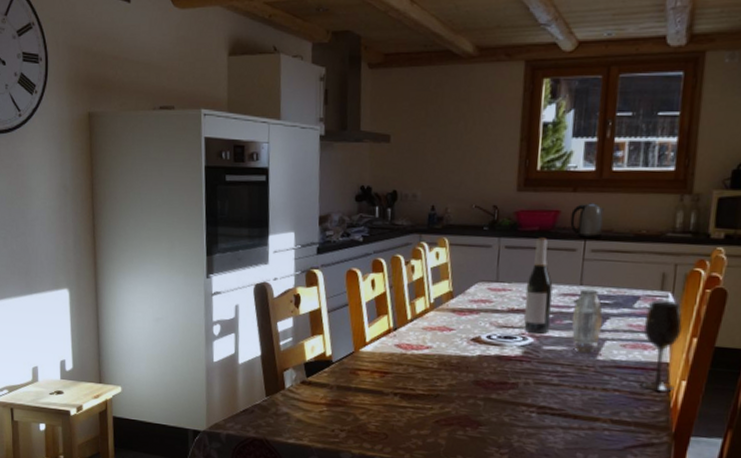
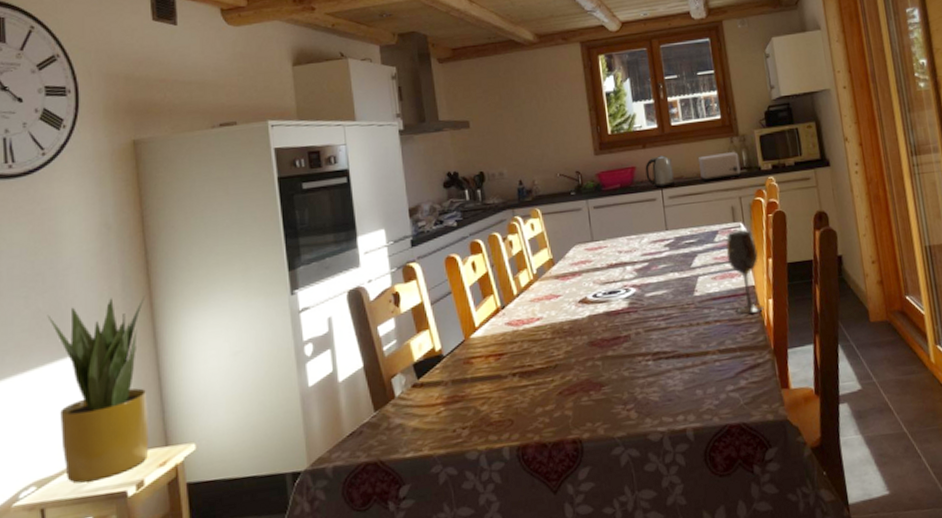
planter: none [19,251,92,397] -> present [47,295,149,483]
wine bottle: present [524,237,553,334] -> none [619,193,649,284]
vase: present [571,289,603,354] -> none [664,232,693,293]
toaster: none [634,210,687,241] -> present [699,152,741,181]

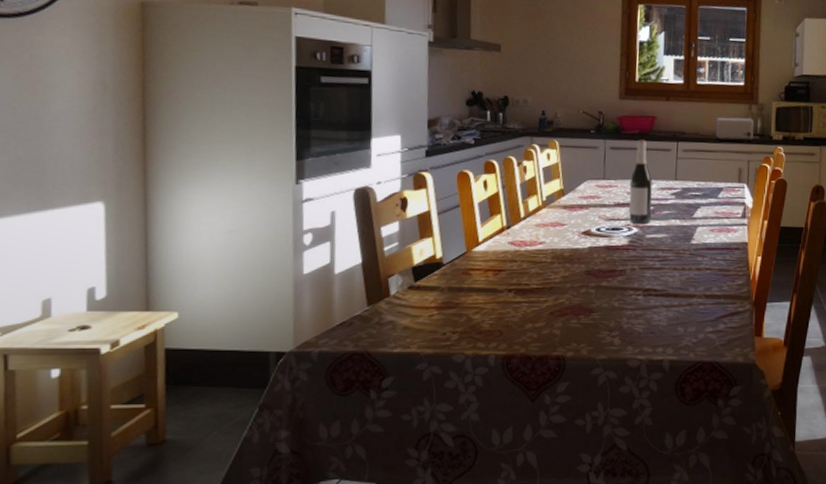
planter: present [47,295,149,483] -> none [27,158,140,335]
wine bottle: none [619,193,649,284] -> present [629,139,653,224]
kettle: present [645,155,674,188] -> none [665,110,692,140]
wine glass: present [726,229,765,315] -> none [726,191,756,268]

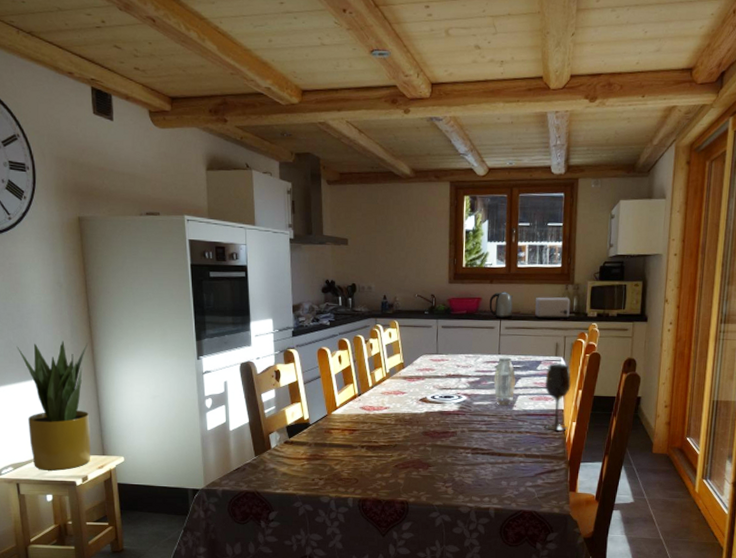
planter: none [27,158,140,335] -> present [16,341,91,471]
wine bottle: present [629,139,653,224] -> none [458,318,479,393]
kettle: none [665,110,692,140] -> present [489,292,513,319]
vase: none [669,183,694,239] -> present [493,357,516,406]
wine glass: none [726,191,756,268] -> present [544,363,571,432]

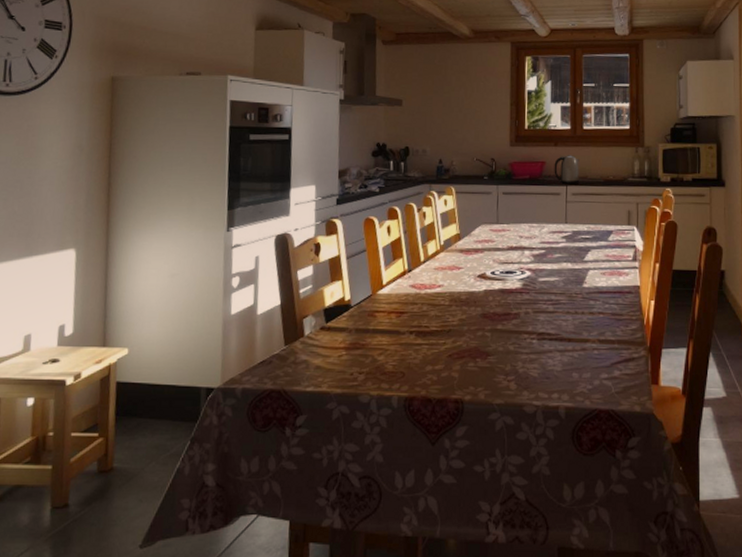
planter: present [16,341,91,471] -> none [17,211,104,367]
vase: present [493,357,516,406] -> none [560,226,585,283]
toaster: present [535,297,571,319] -> none [604,160,641,184]
wine glass: present [544,363,571,432] -> none [617,233,647,312]

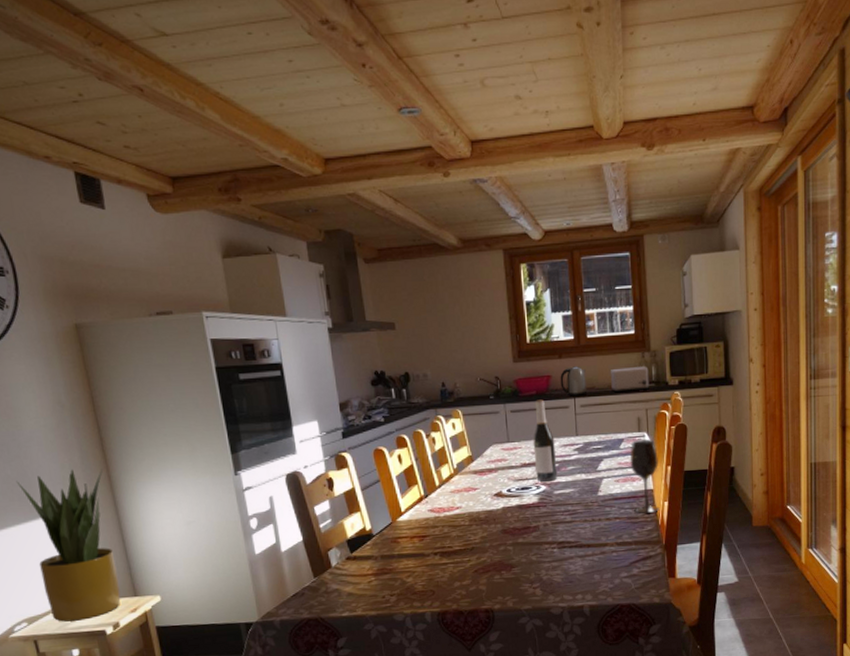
planter: none [17,211,104,367] -> present [16,469,121,622]
wine bottle: none [521,184,544,267] -> present [533,399,558,482]
toaster: none [604,160,641,184] -> present [611,366,649,393]
wine glass: none [617,233,647,312] -> present [630,439,660,514]

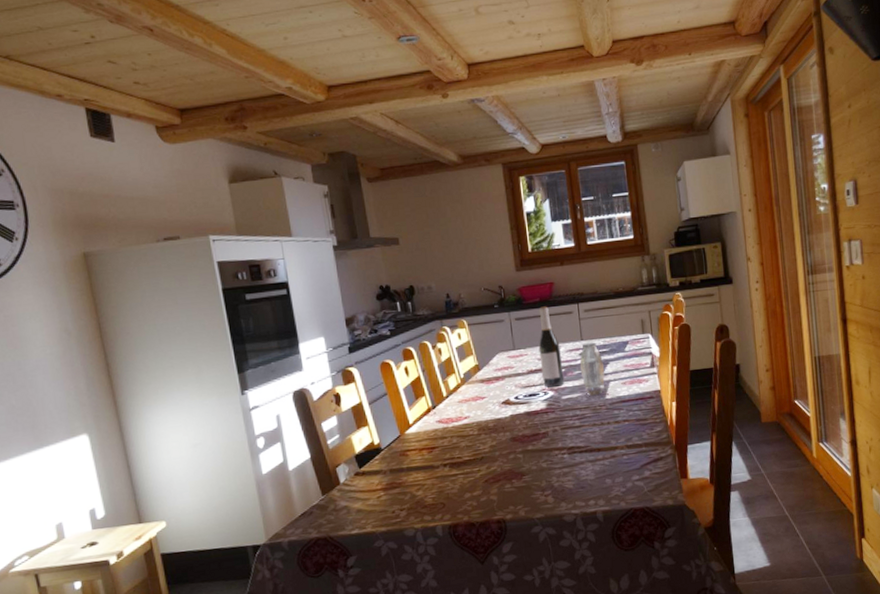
planter: present [16,469,121,622] -> none [21,394,126,554]
kettle: present [560,366,586,397] -> none [562,272,589,302]
vase: none [573,438,598,492] -> present [579,342,605,396]
toaster: present [611,366,649,393] -> none [612,270,651,296]
wine glass: present [630,439,660,514] -> none [635,340,668,416]

